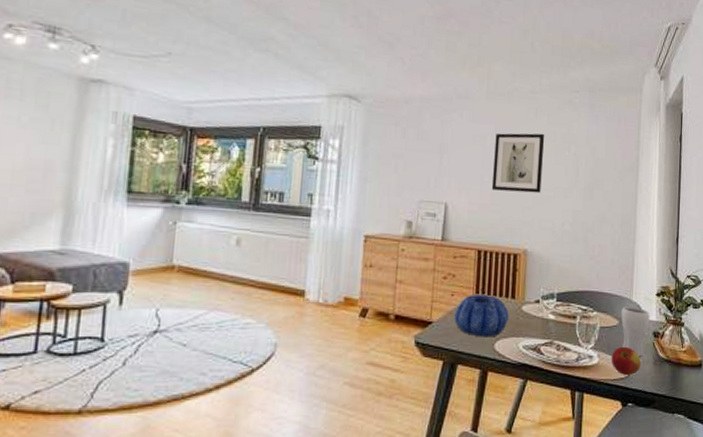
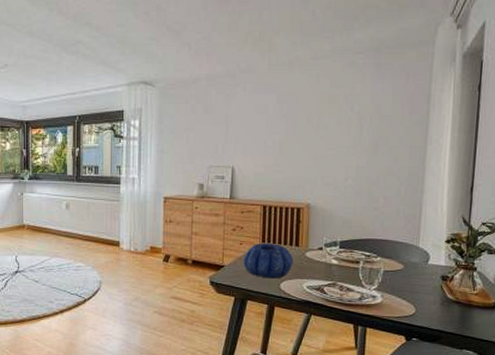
wall art: present [491,133,545,194] -> none [274,97,327,153]
apple: present [611,346,641,376] -> none [395,288,427,315]
drinking glass: present [621,306,650,357] -> none [406,253,438,298]

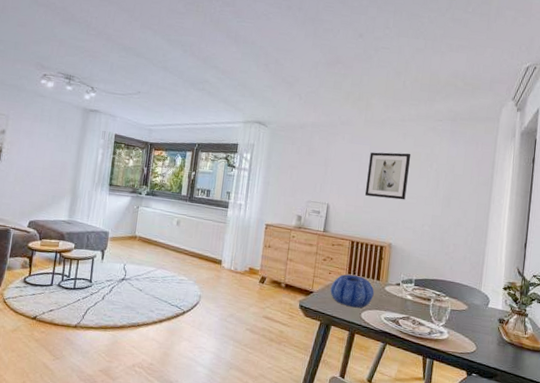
wall art: none [274,97,327,153] -> present [364,152,411,200]

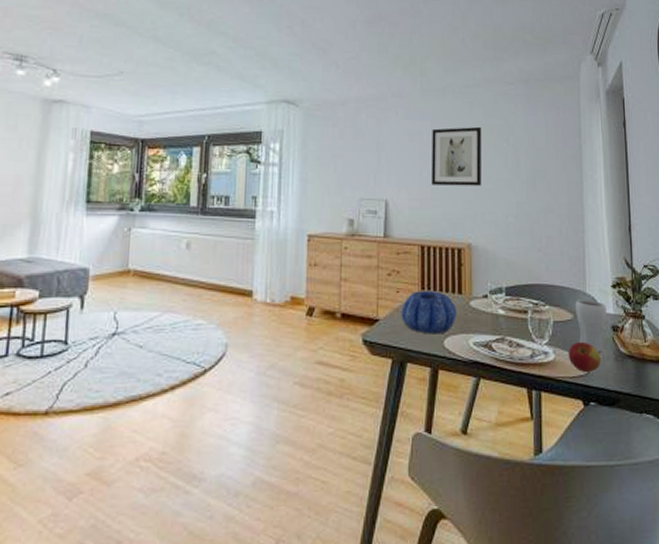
apple: none [459,327,486,352] -> present [568,341,601,373]
drinking glass: none [470,295,497,338] -> present [575,299,607,353]

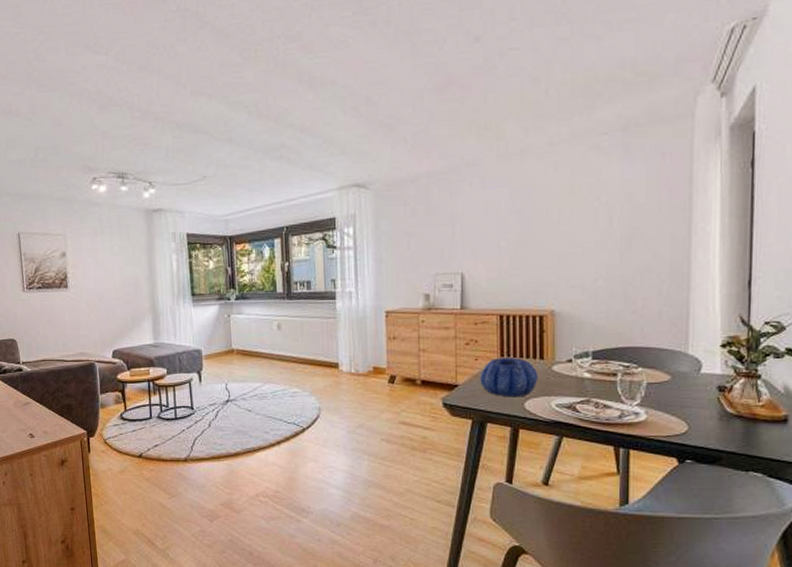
wall art: present [431,126,482,187] -> none [509,187,568,254]
apple: present [568,341,601,373] -> none [662,402,701,433]
drinking glass: present [575,299,607,353] -> none [674,360,712,413]

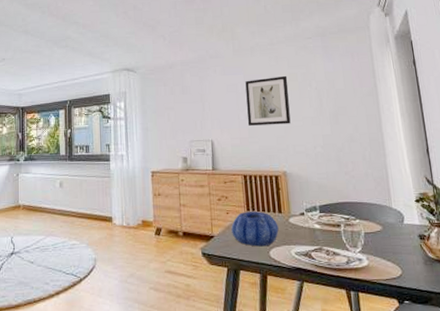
wall art: none [509,187,568,254] -> present [245,75,291,126]

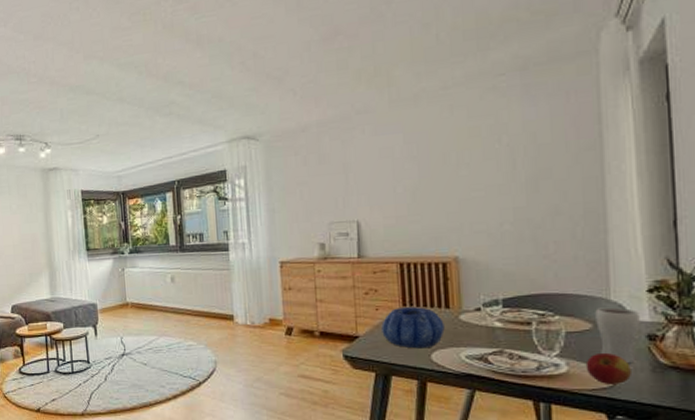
wall art: present [245,75,291,126] -> none [405,130,468,200]
apple: none [380,249,411,276] -> present [585,352,631,386]
drinking glass: none [383,213,413,258] -> present [595,307,640,364]

